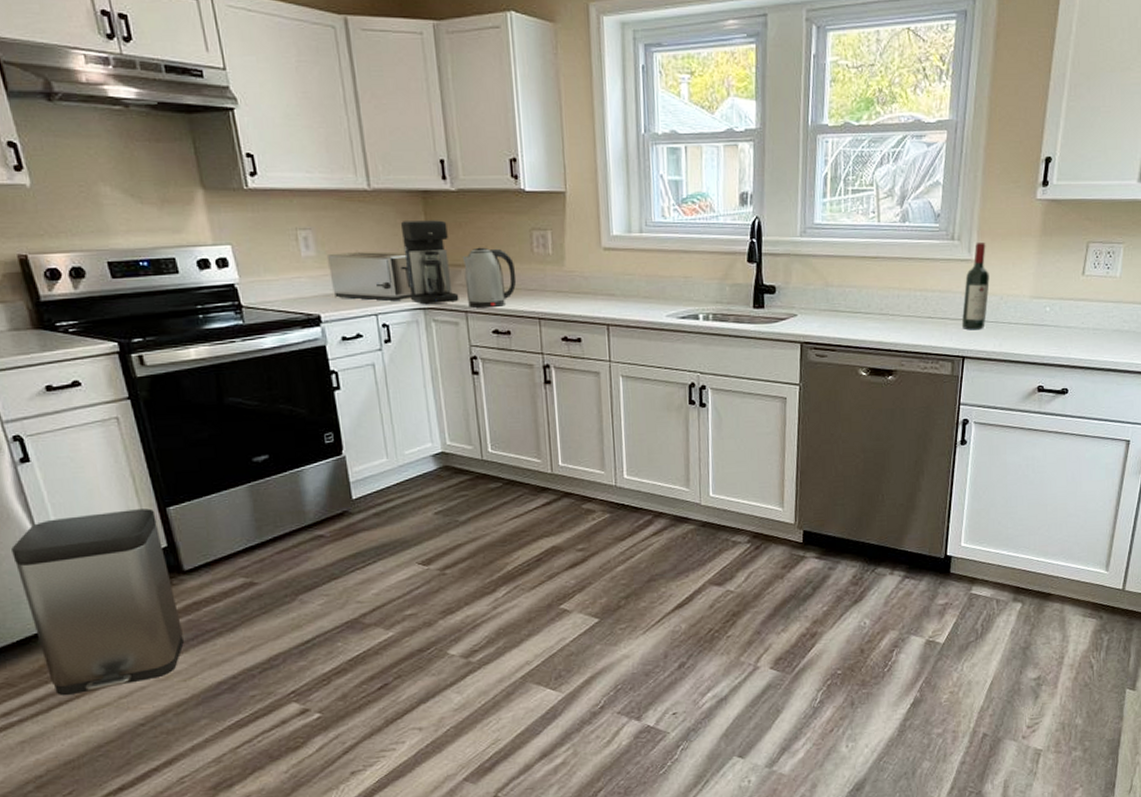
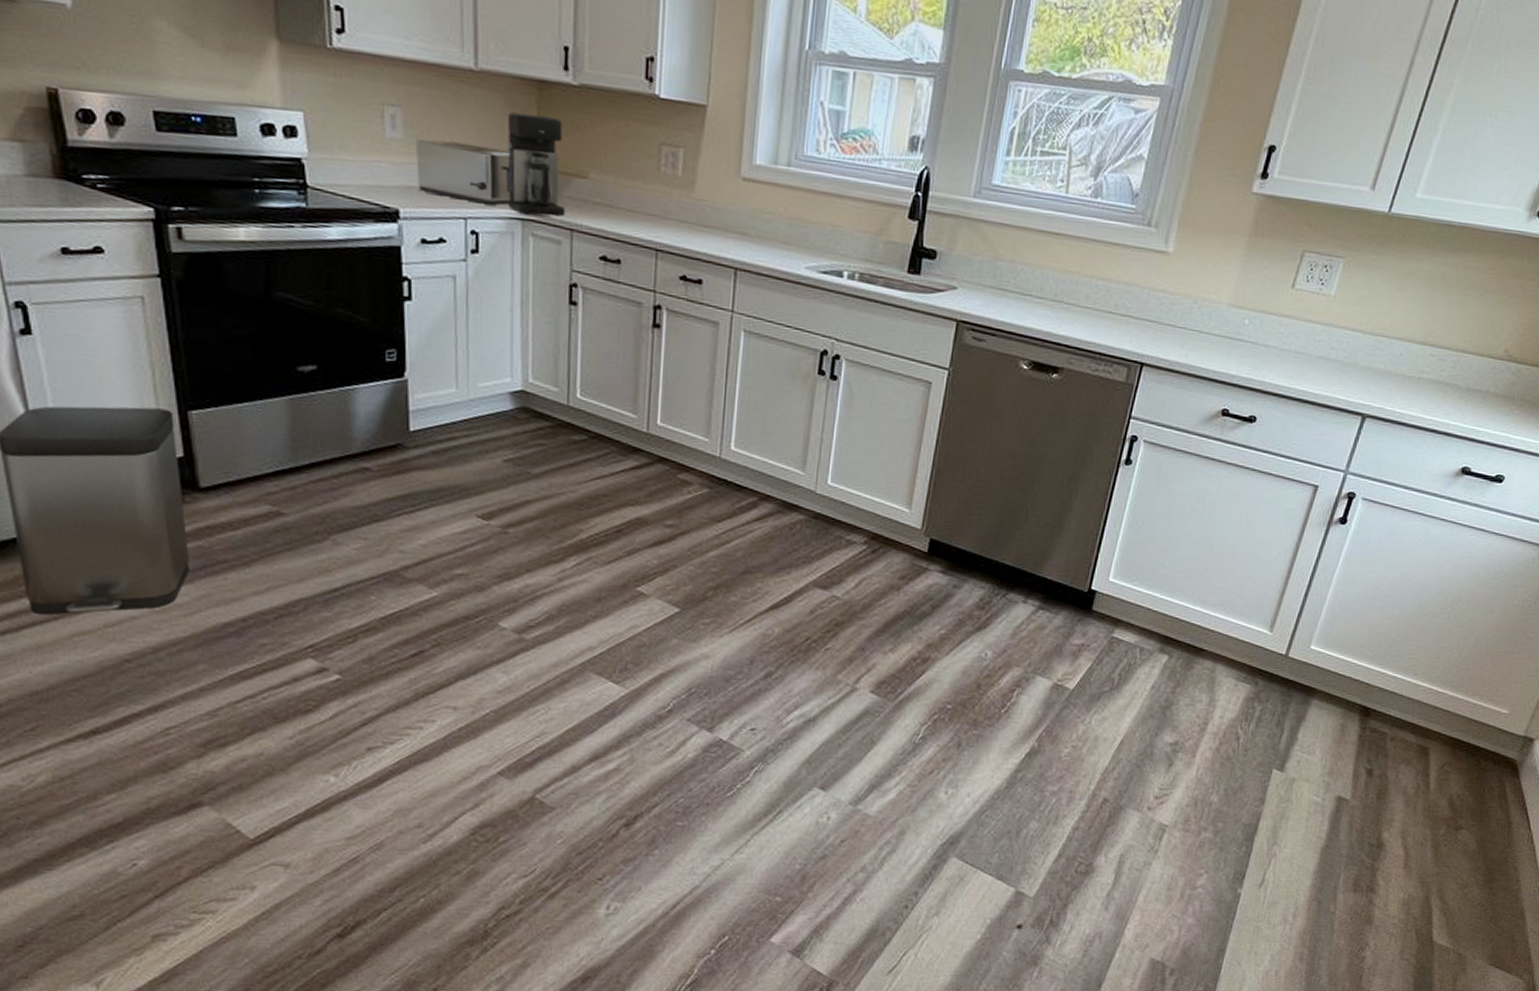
kettle: present [463,247,517,309] -> none [574,156,637,230]
wine bottle: present [961,241,990,330] -> none [1145,232,1187,335]

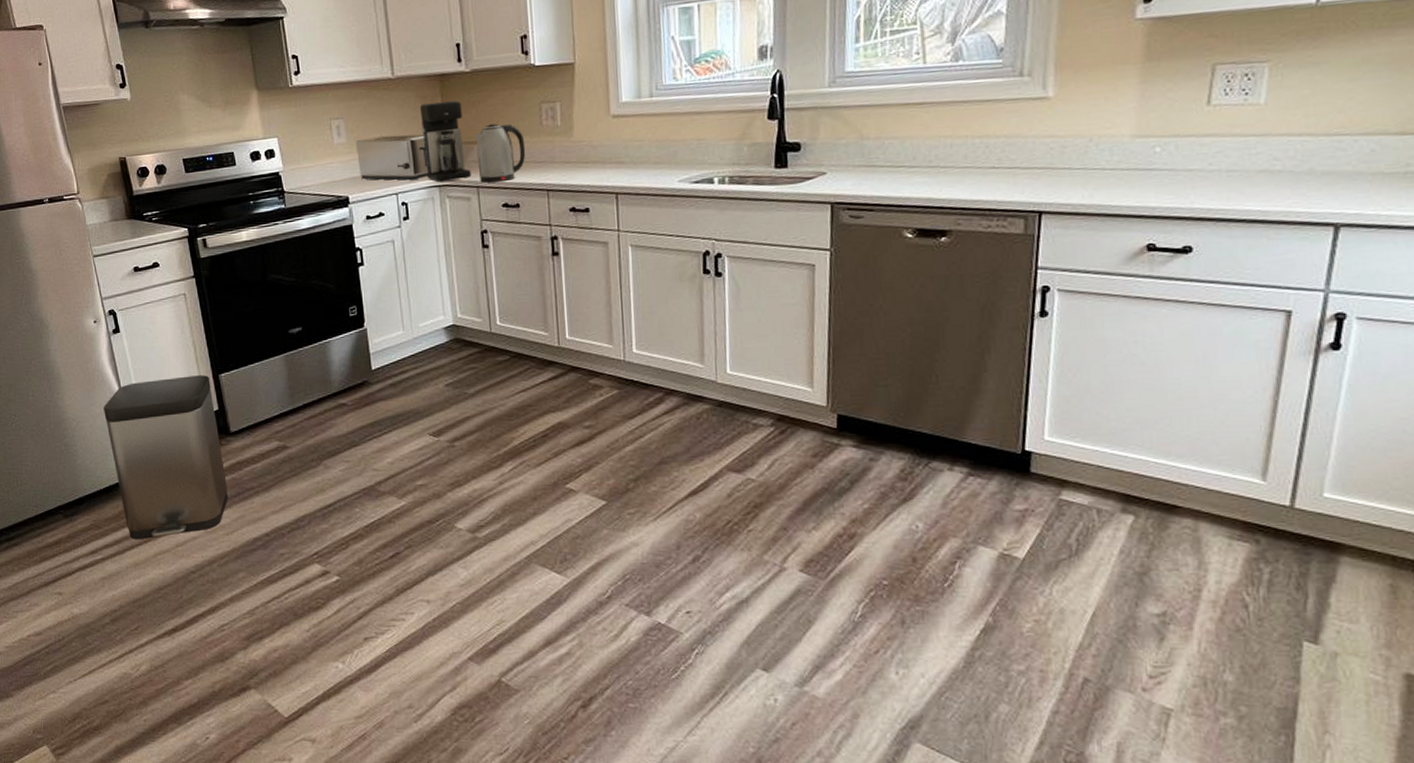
kettle: none [574,156,637,230] -> present [476,123,526,183]

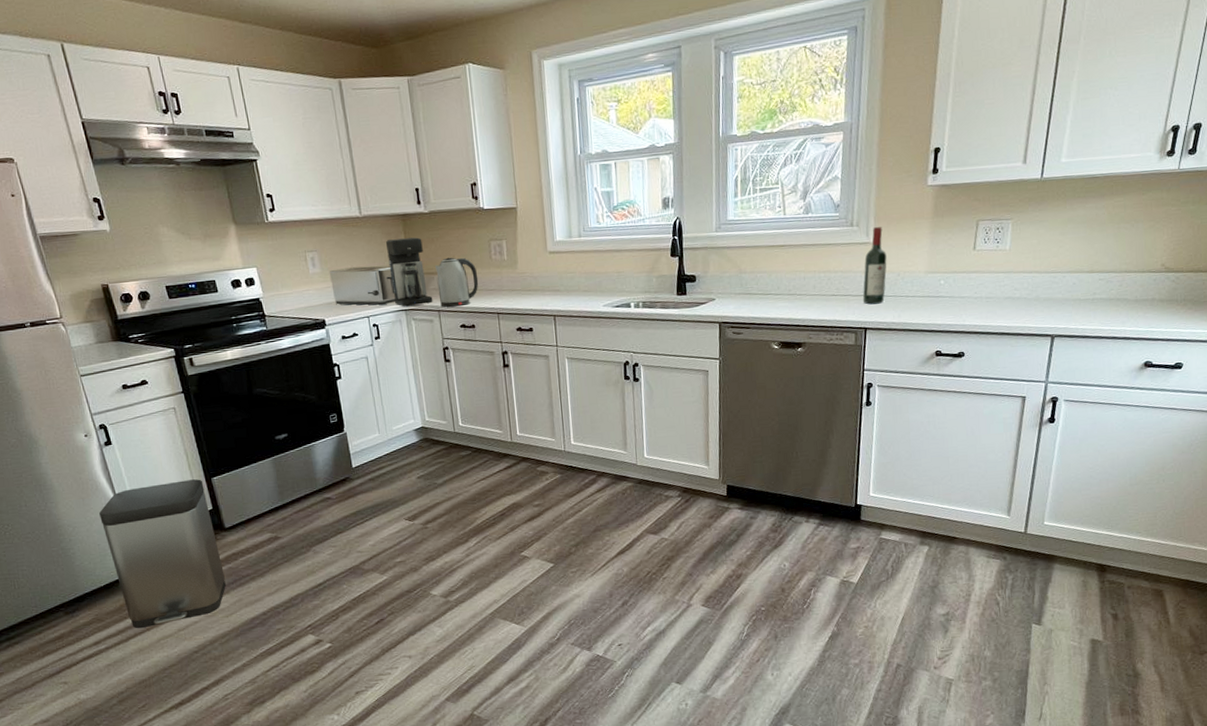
wine bottle: none [1035,75,1074,180] -> present [862,226,887,305]

